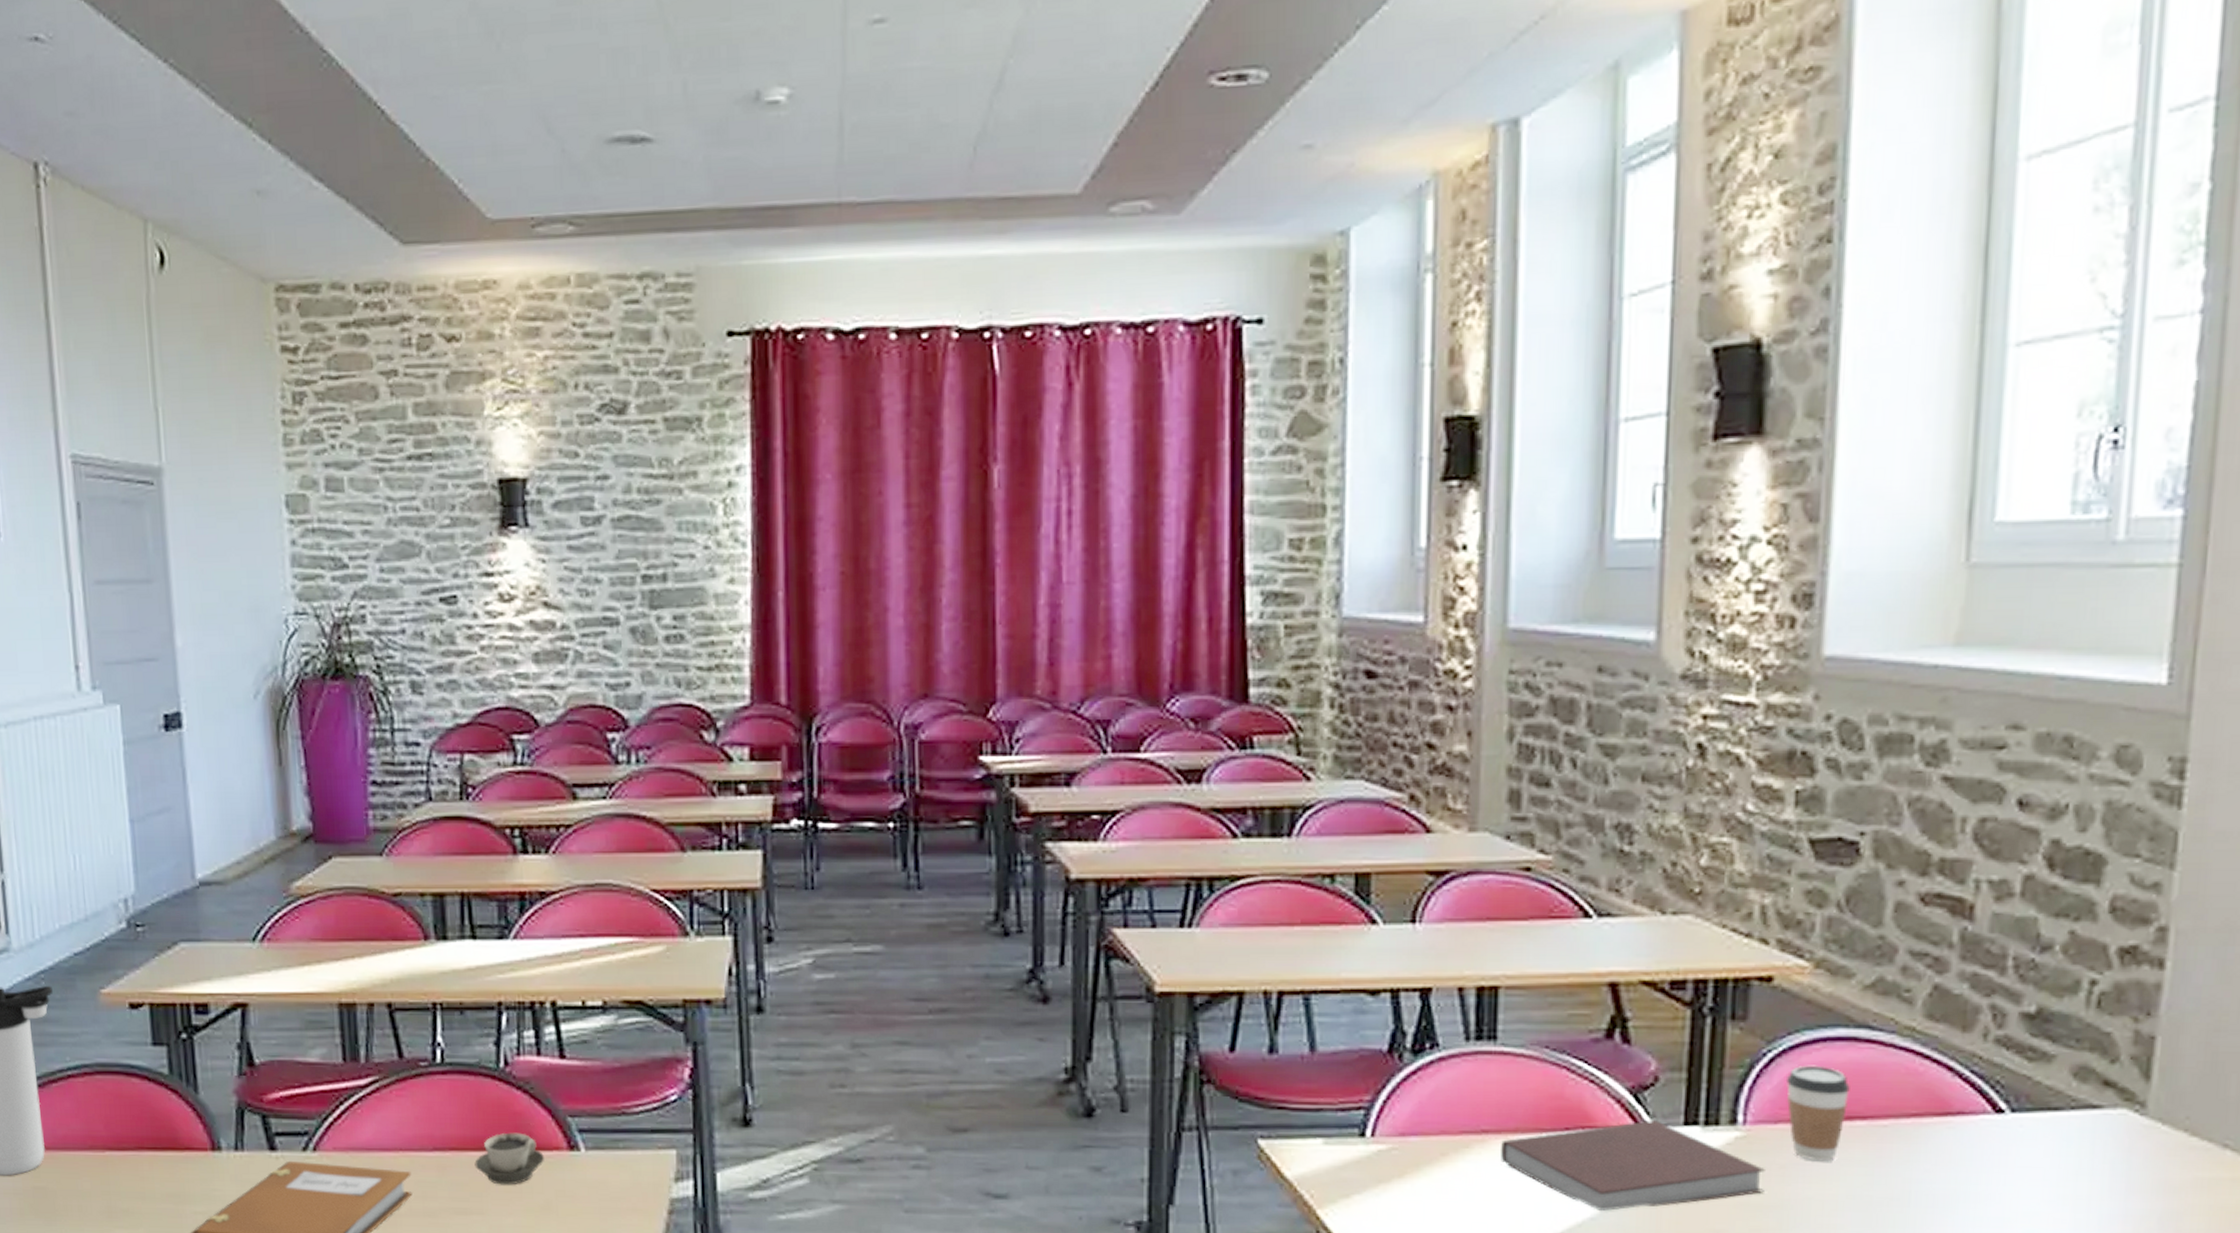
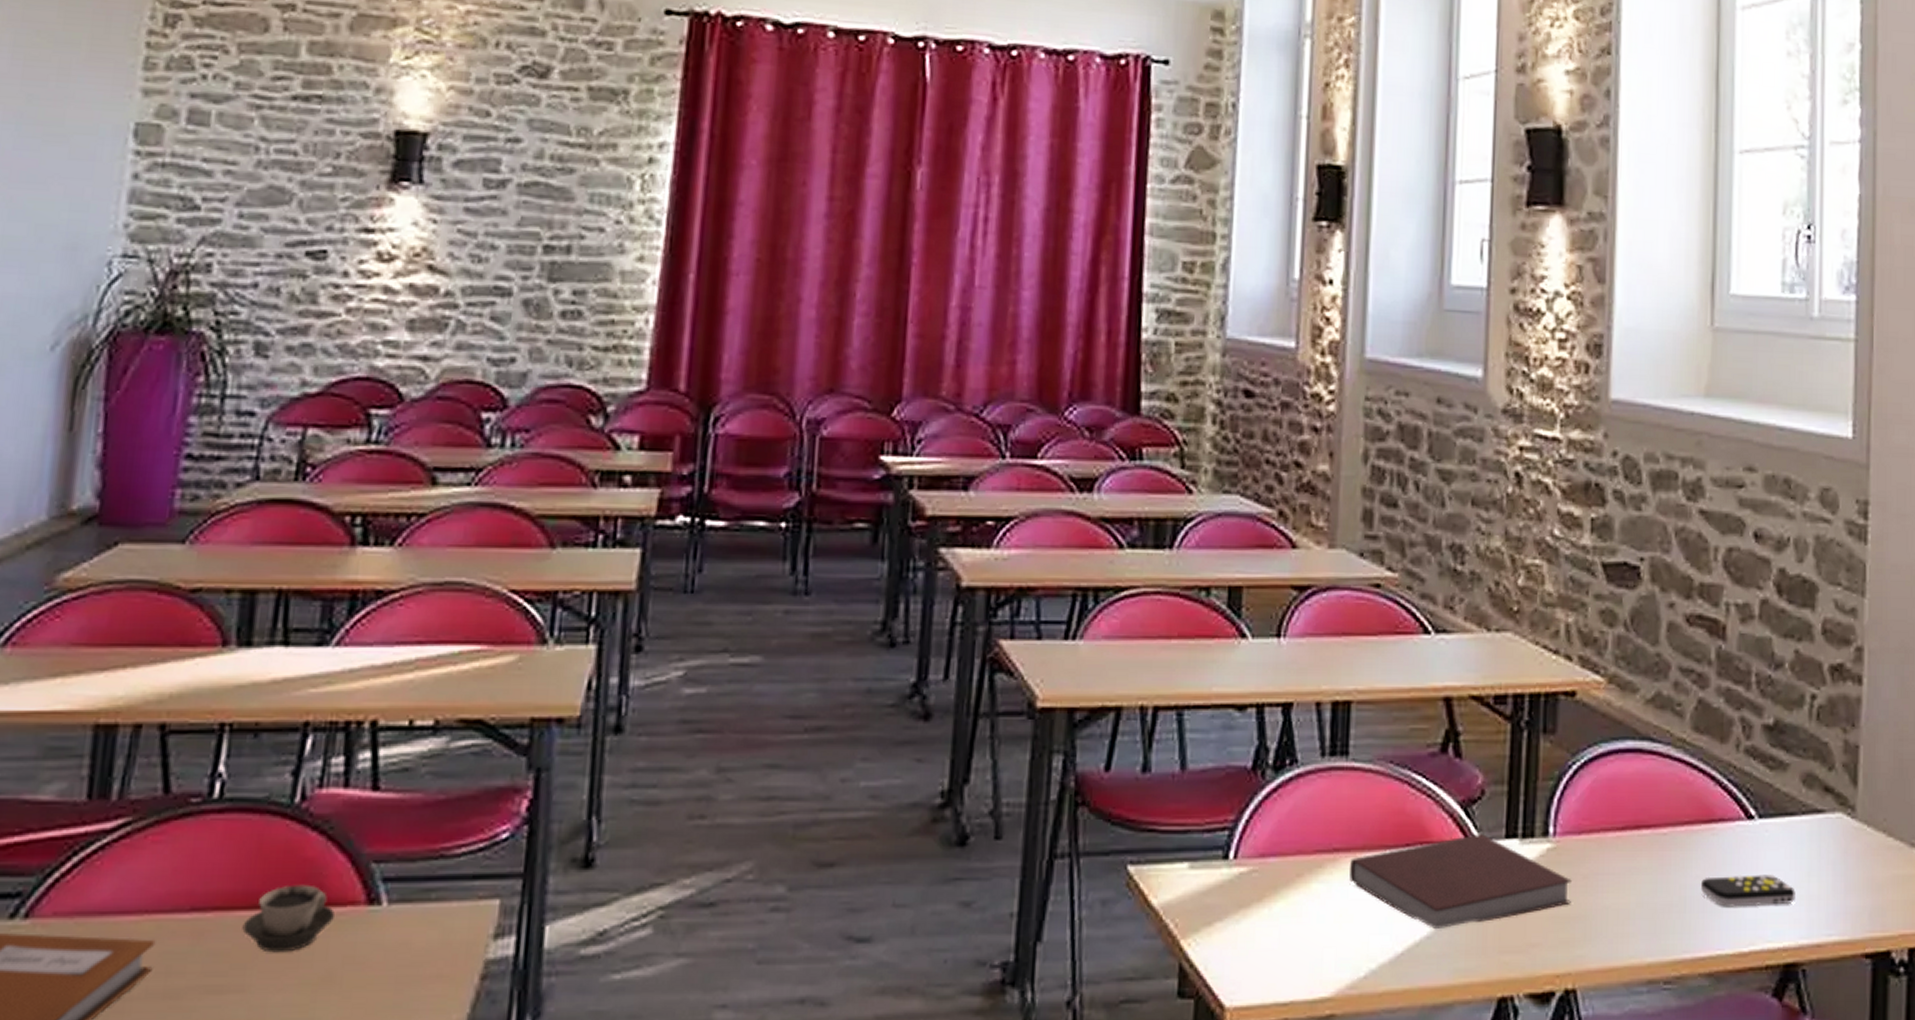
coffee cup: present [1785,1065,1850,1162] -> none [1586,776,1637,871]
remote control: none [1930,1170,2058,1205] -> present [1700,873,1795,907]

